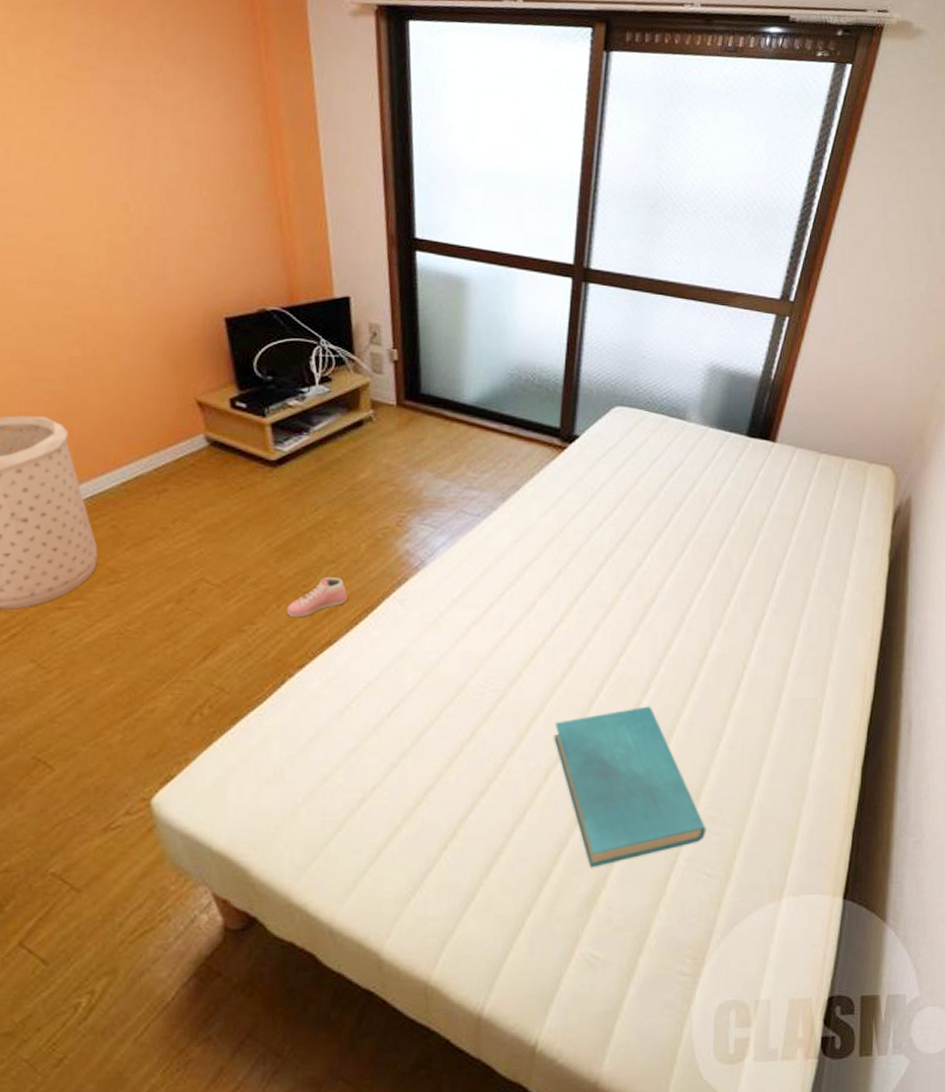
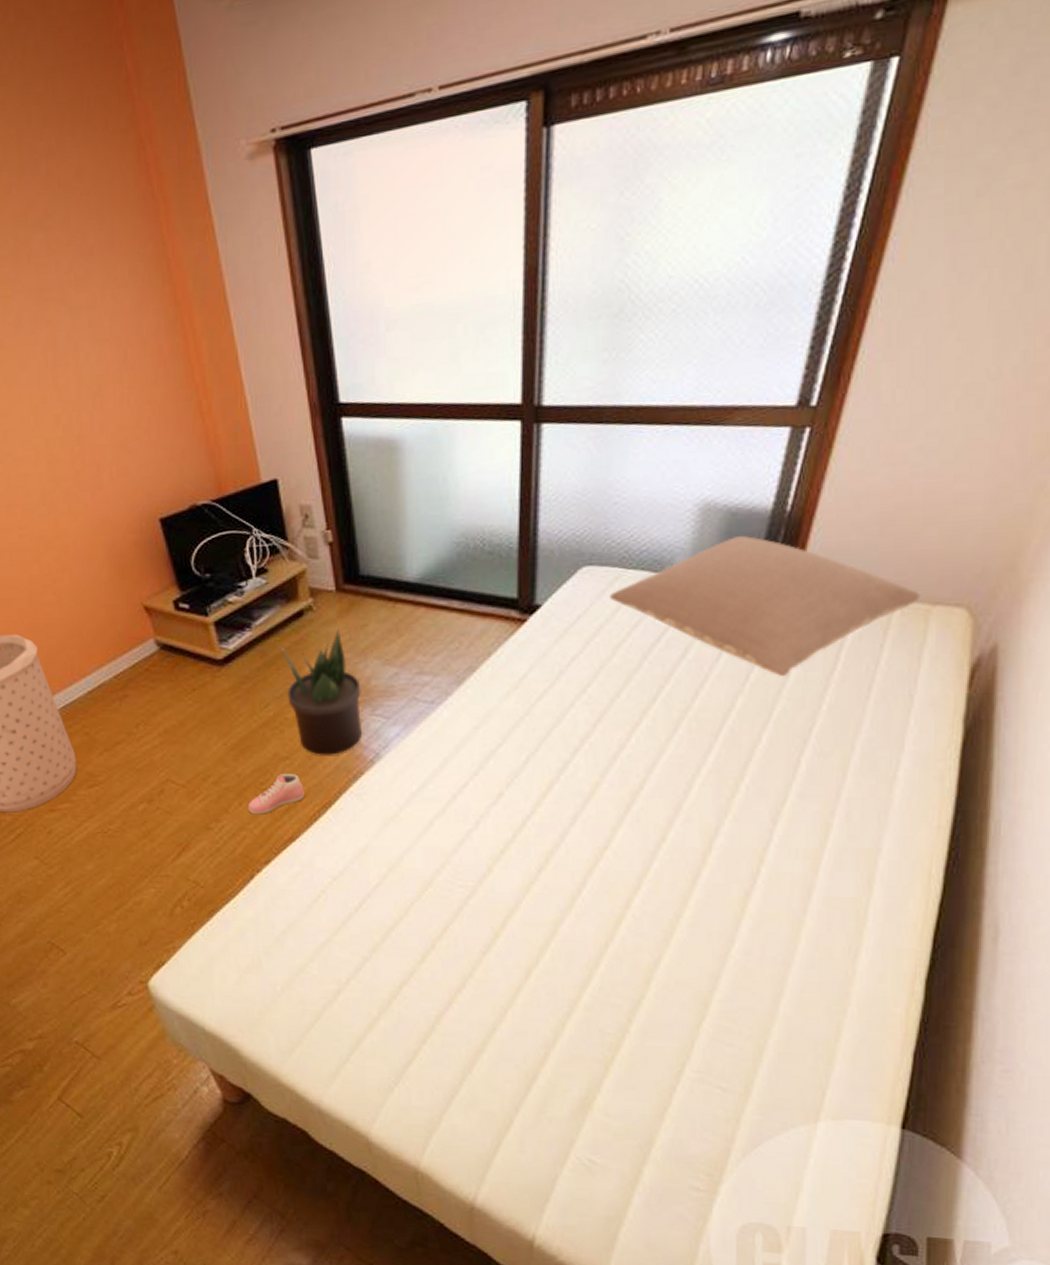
planter: none [335,441,413,561] -> present [278,629,362,755]
book: present [554,706,707,867] -> none [533,904,719,1071]
pillow: none [636,394,861,512] -> present [610,535,920,677]

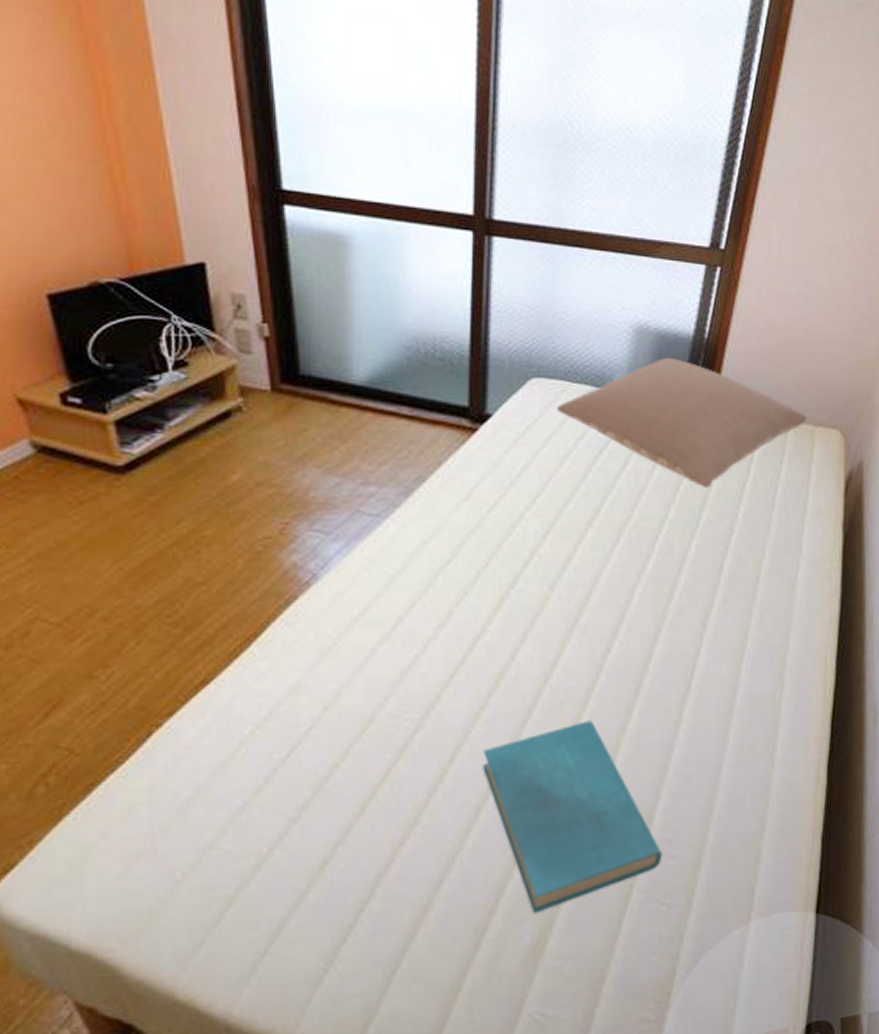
sneaker: present [247,774,306,815] -> none [147,602,225,655]
planter: present [278,629,362,755] -> none [197,433,297,579]
book: none [533,904,719,1071] -> present [483,720,663,913]

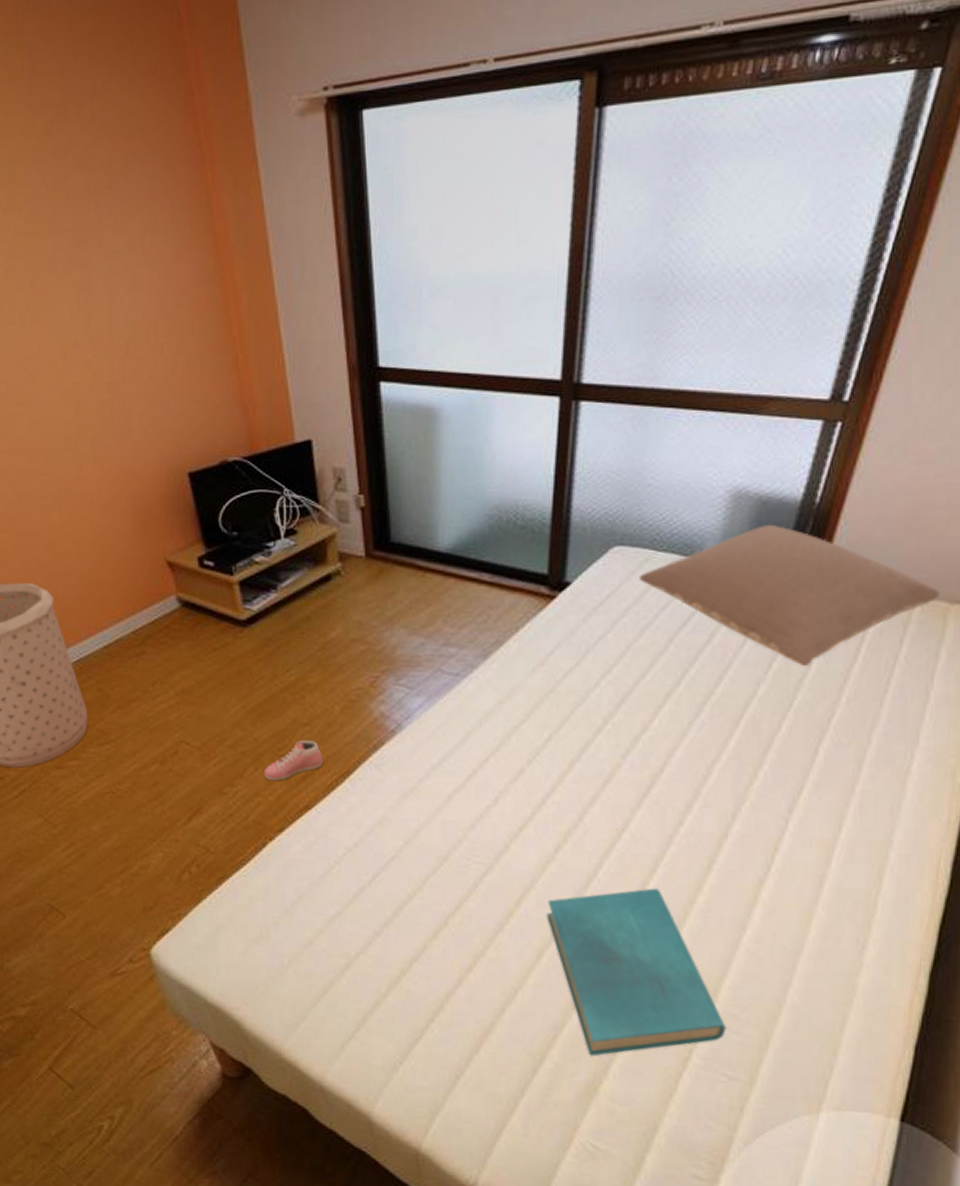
sneaker: none [147,602,225,655] -> present [263,740,324,781]

